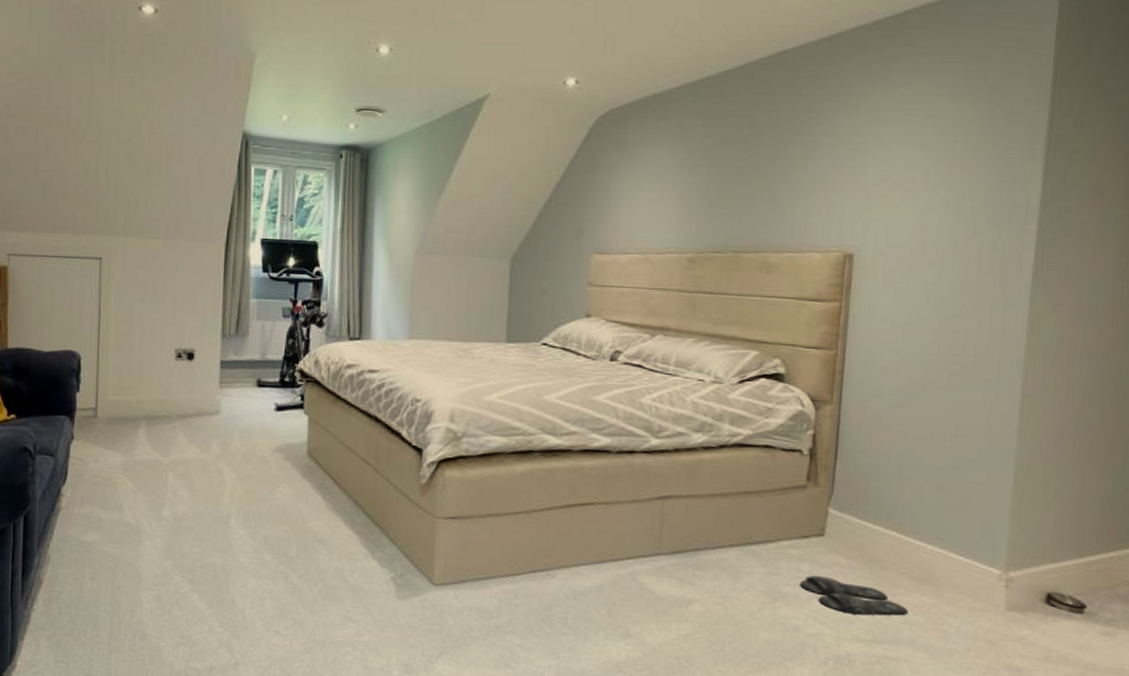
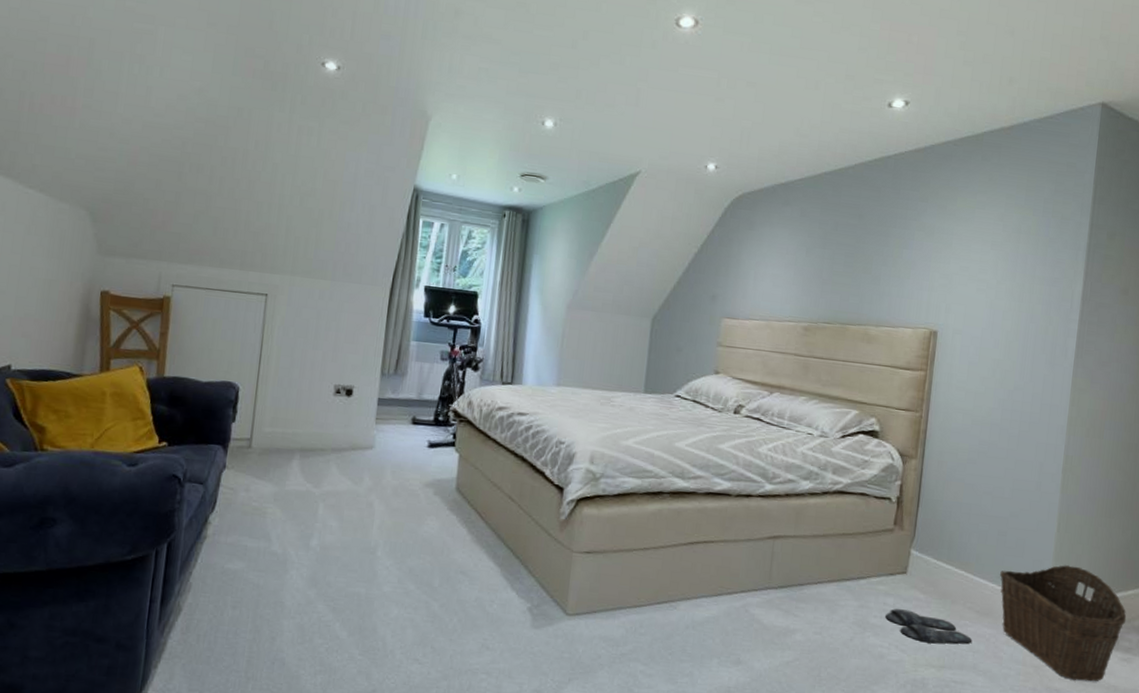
wicker basket: none [941,523,1108,659] -> present [1000,565,1127,682]

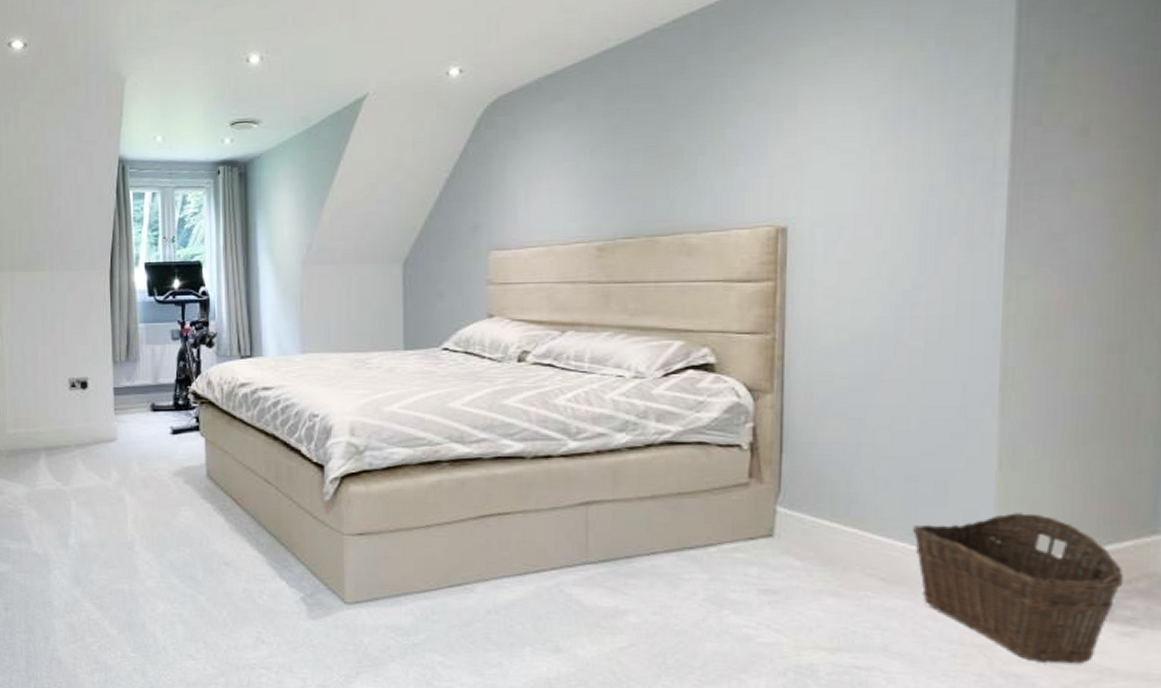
slippers: present [885,608,973,644] -> none [749,579,879,622]

